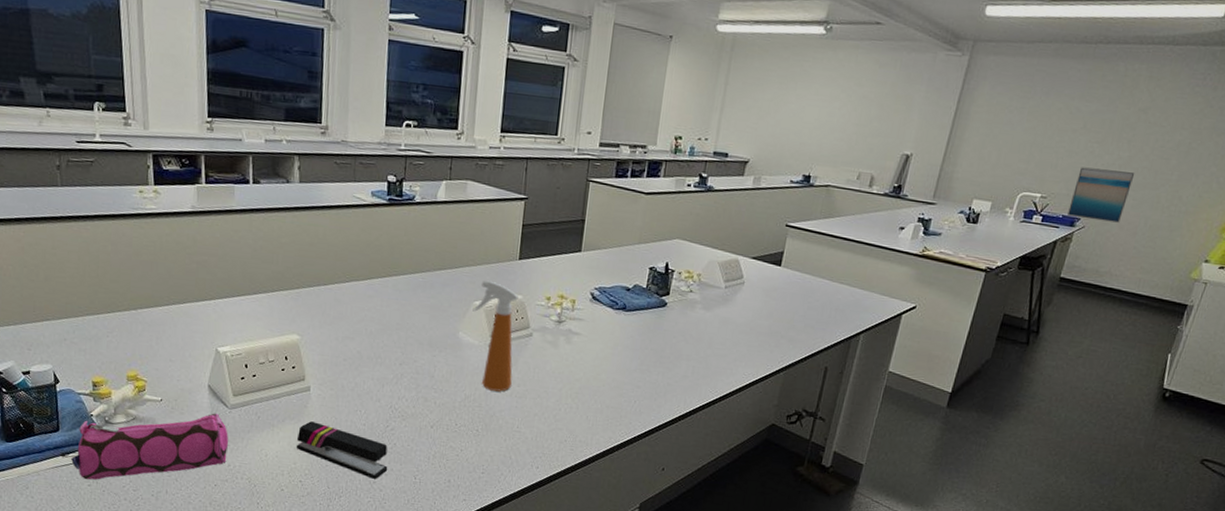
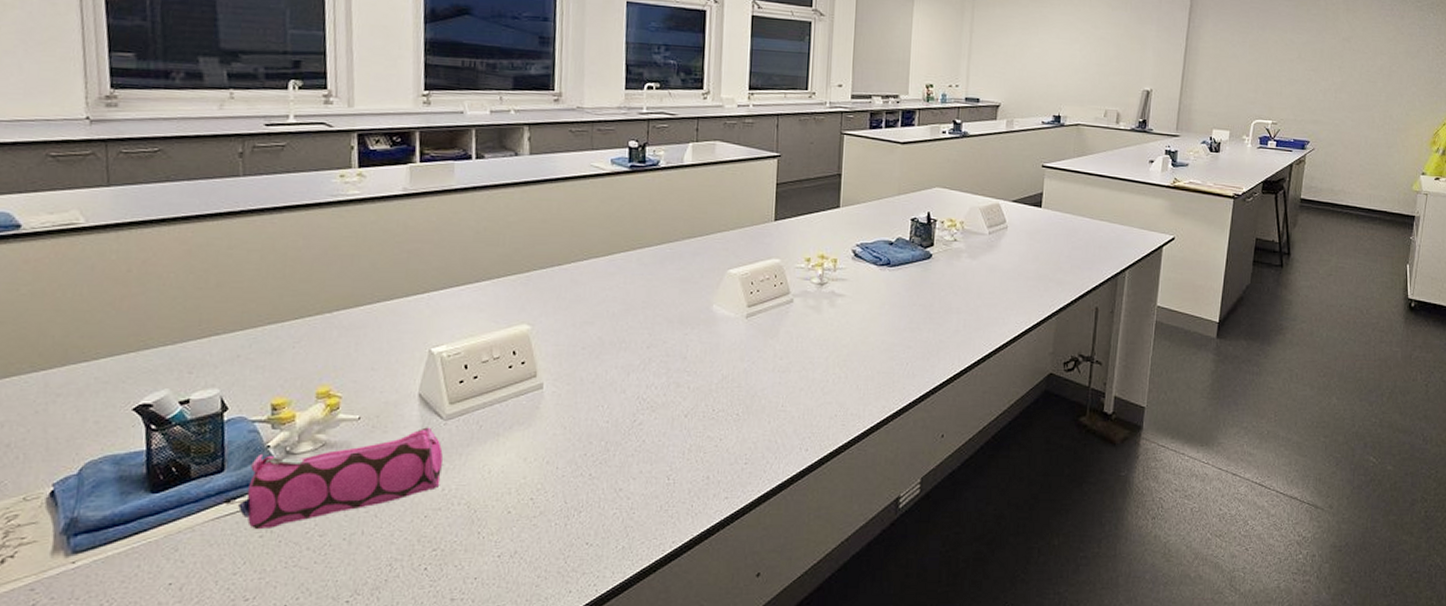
stapler: present [296,421,388,479] -> none [526,425,636,485]
spray bottle: present [472,280,518,392] -> none [727,245,776,368]
wall art: present [1067,167,1135,223] -> none [1298,93,1349,143]

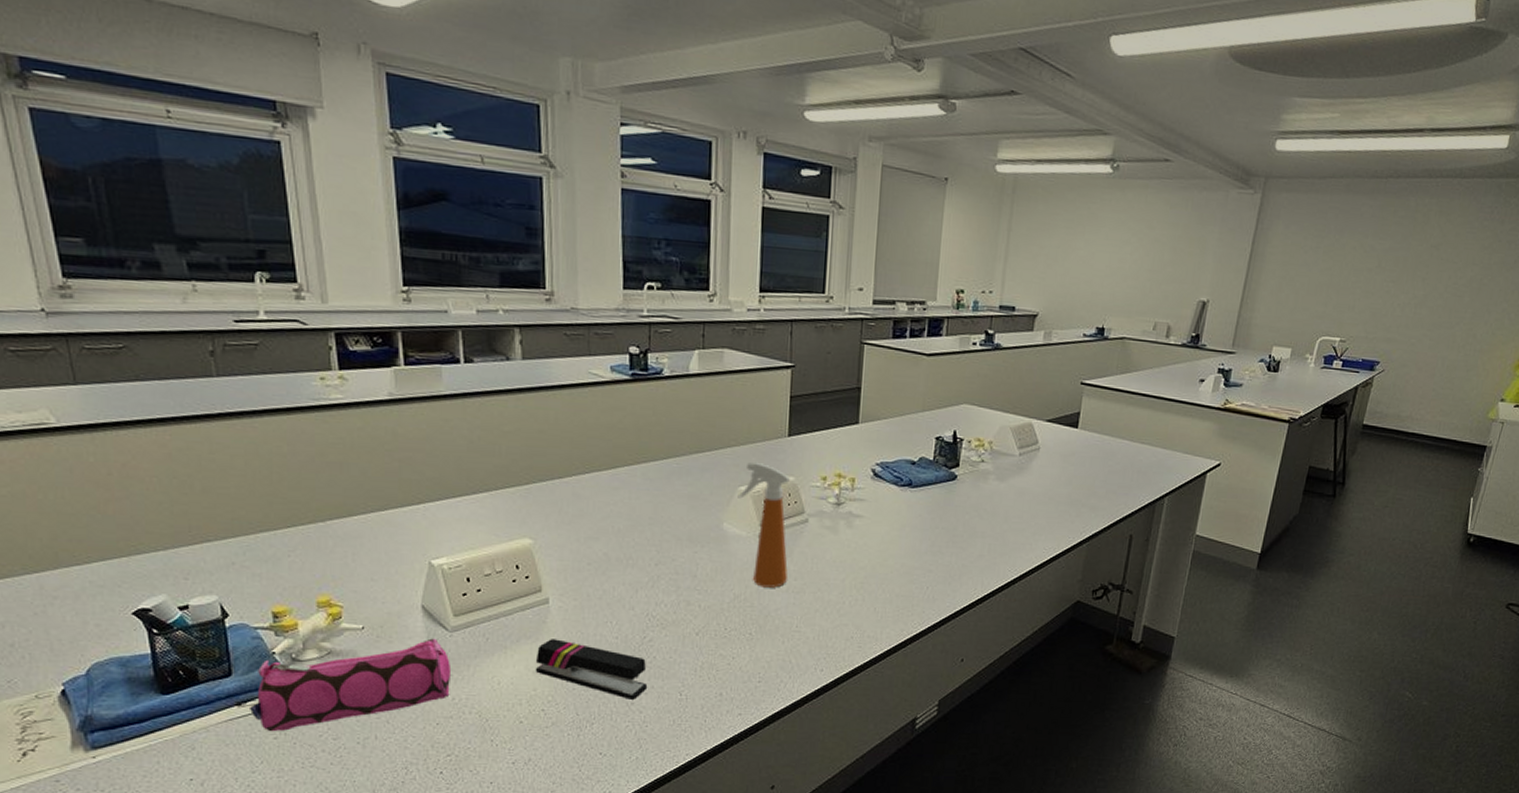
stapler: none [526,425,636,485] -> present [535,639,648,700]
spray bottle: none [727,245,776,368] -> present [738,462,790,588]

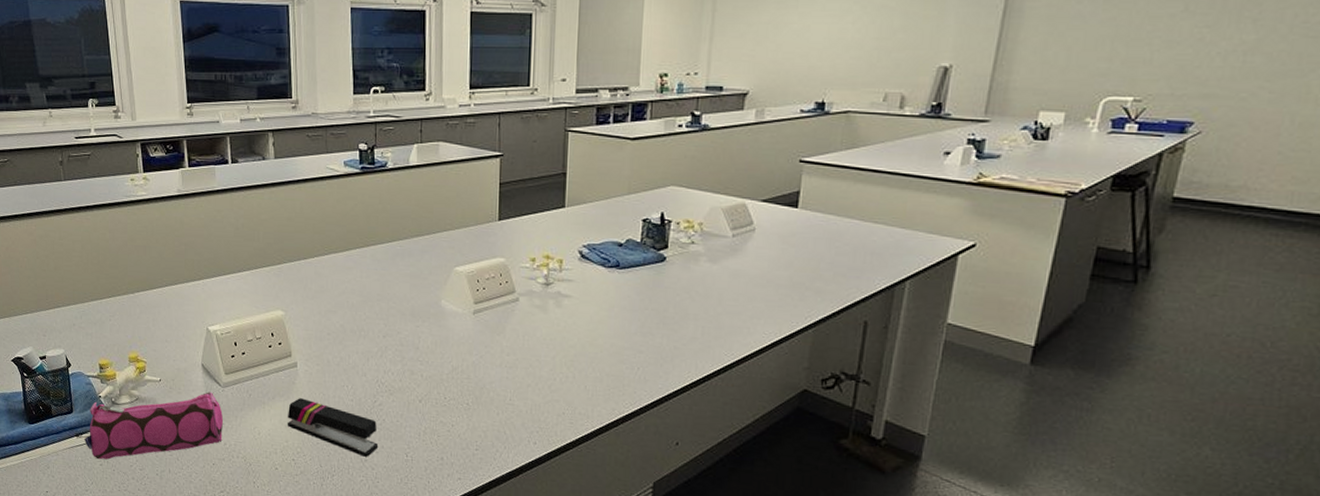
spray bottle: present [738,462,790,588] -> none [454,244,501,362]

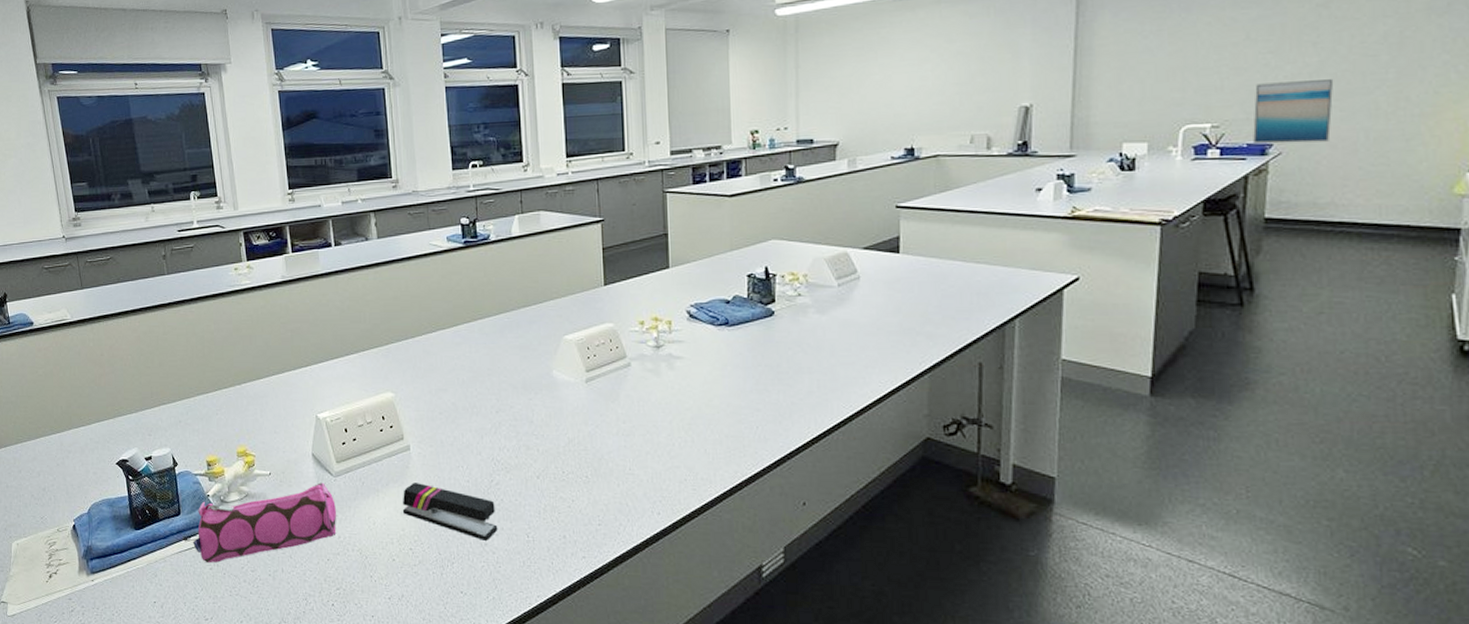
wall art: none [1174,59,1269,123] -> present [1253,79,1334,144]

